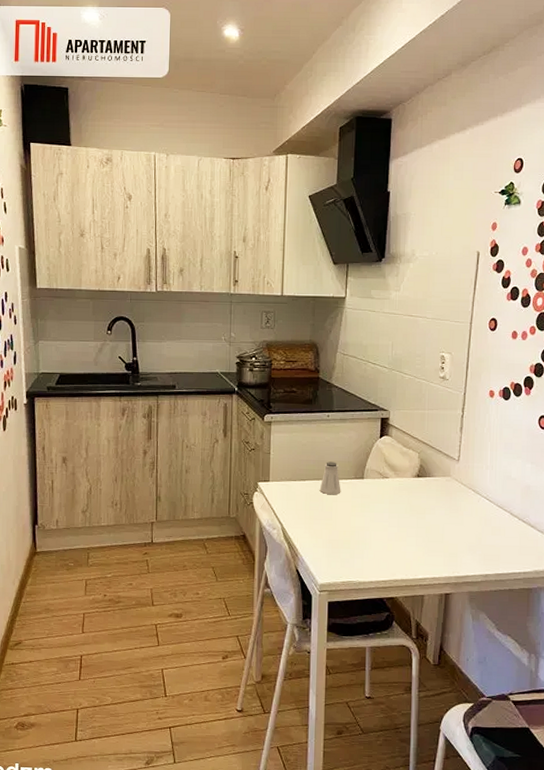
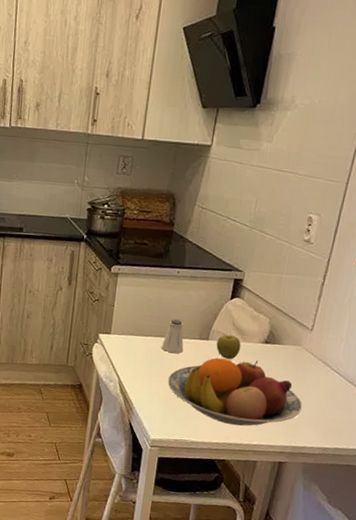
fruit bowl: none [330,494,459,562] -> present [168,357,302,426]
apple: none [372,472,395,496] -> present [216,335,241,359]

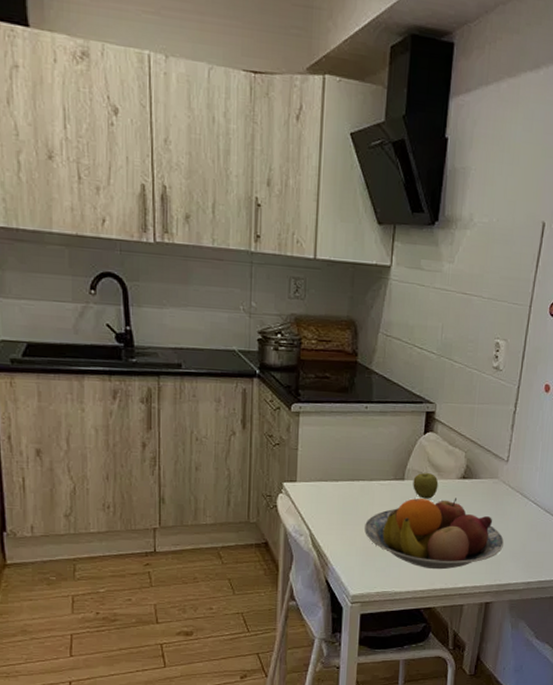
saltshaker: present [161,319,184,354] -> none [354,460,379,498]

